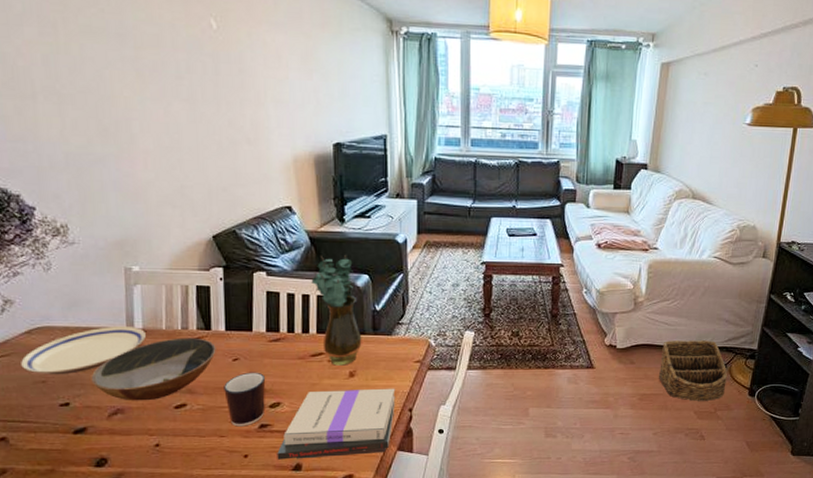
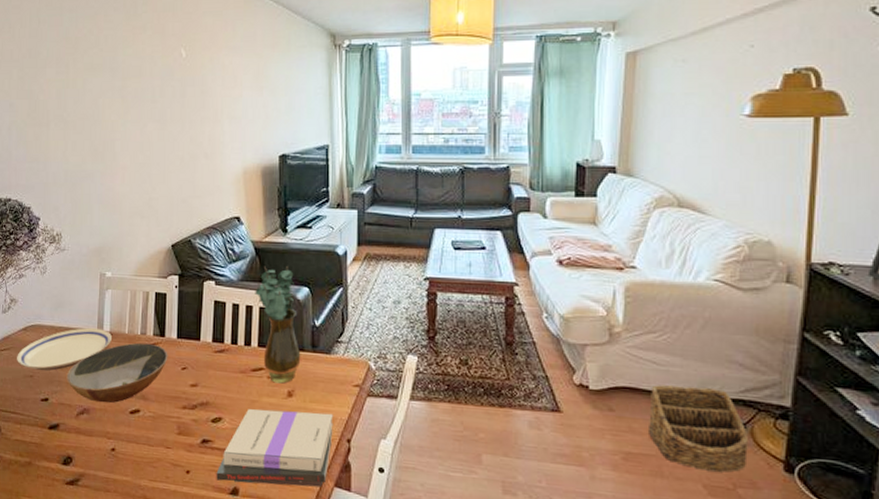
mug: present [224,372,266,427] -> none [172,382,210,440]

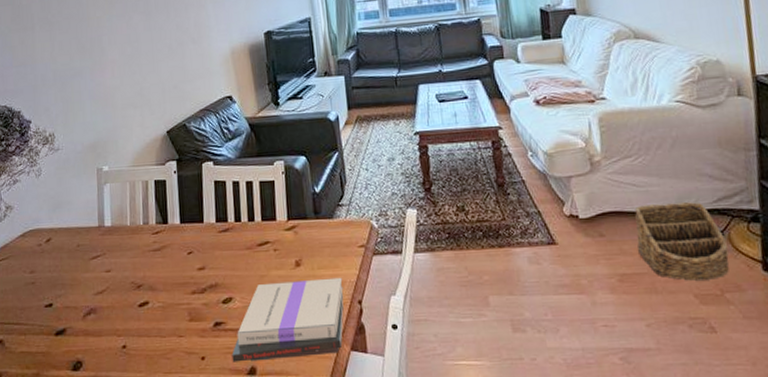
plate: present [17,328,112,371] -> none [16,224,114,276]
bowl: present [66,342,168,403] -> none [70,232,173,300]
vase: present [255,266,301,384] -> none [253,138,305,255]

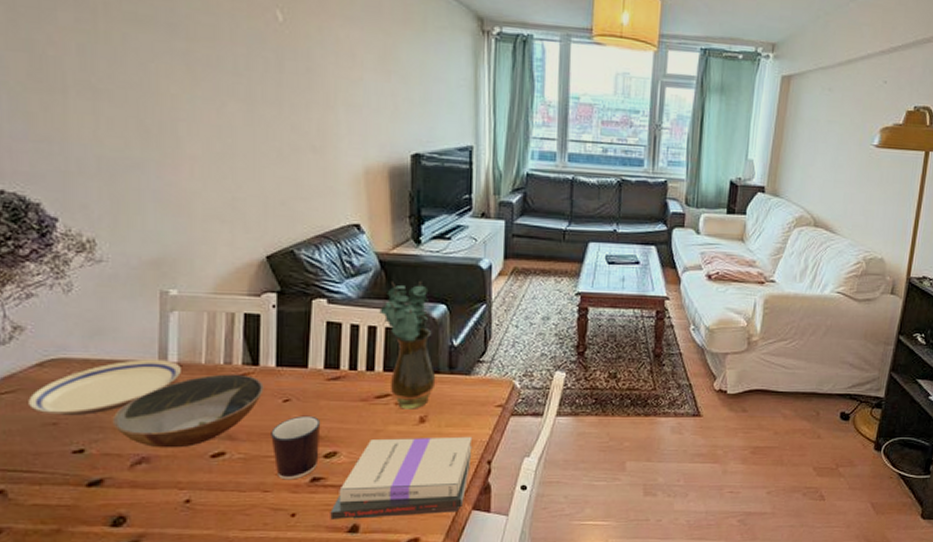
plate: none [16,224,114,276] -> present [28,360,181,415]
bowl: none [70,232,173,300] -> present [112,374,264,448]
mug: none [180,265,219,325] -> present [271,415,321,480]
vase: none [253,138,305,255] -> present [379,281,436,409]
basket: present [634,202,729,281] -> none [773,386,851,455]

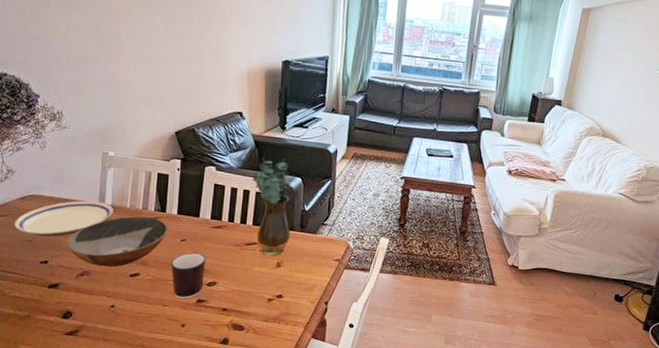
books: present [330,436,473,520] -> none [209,276,315,339]

